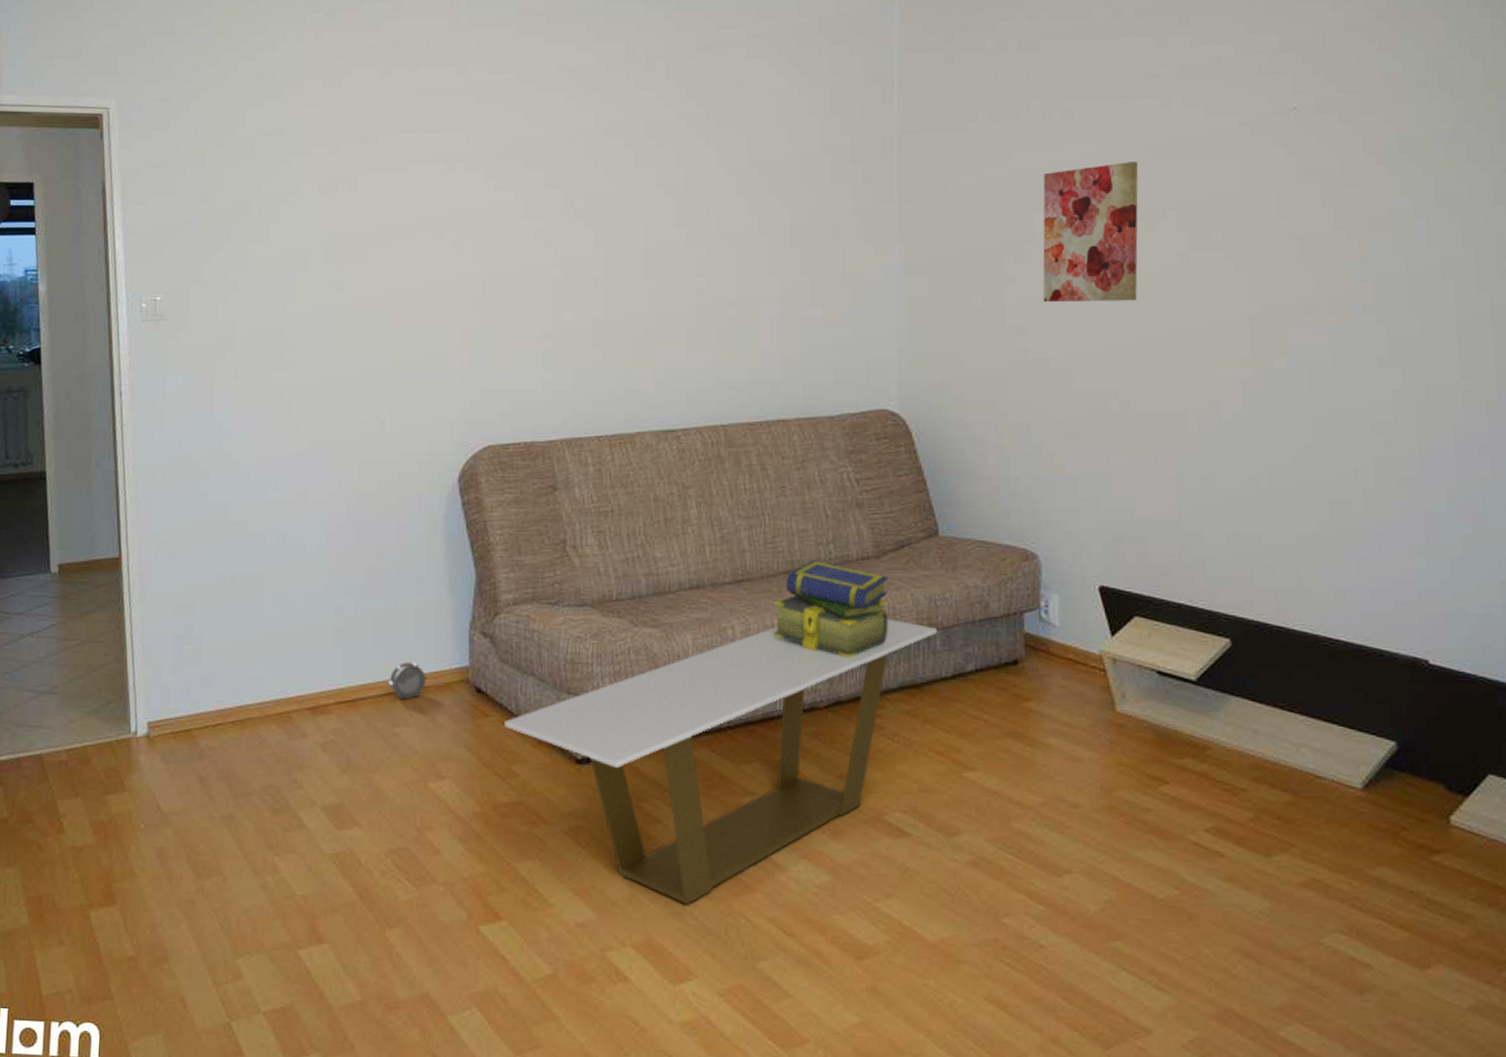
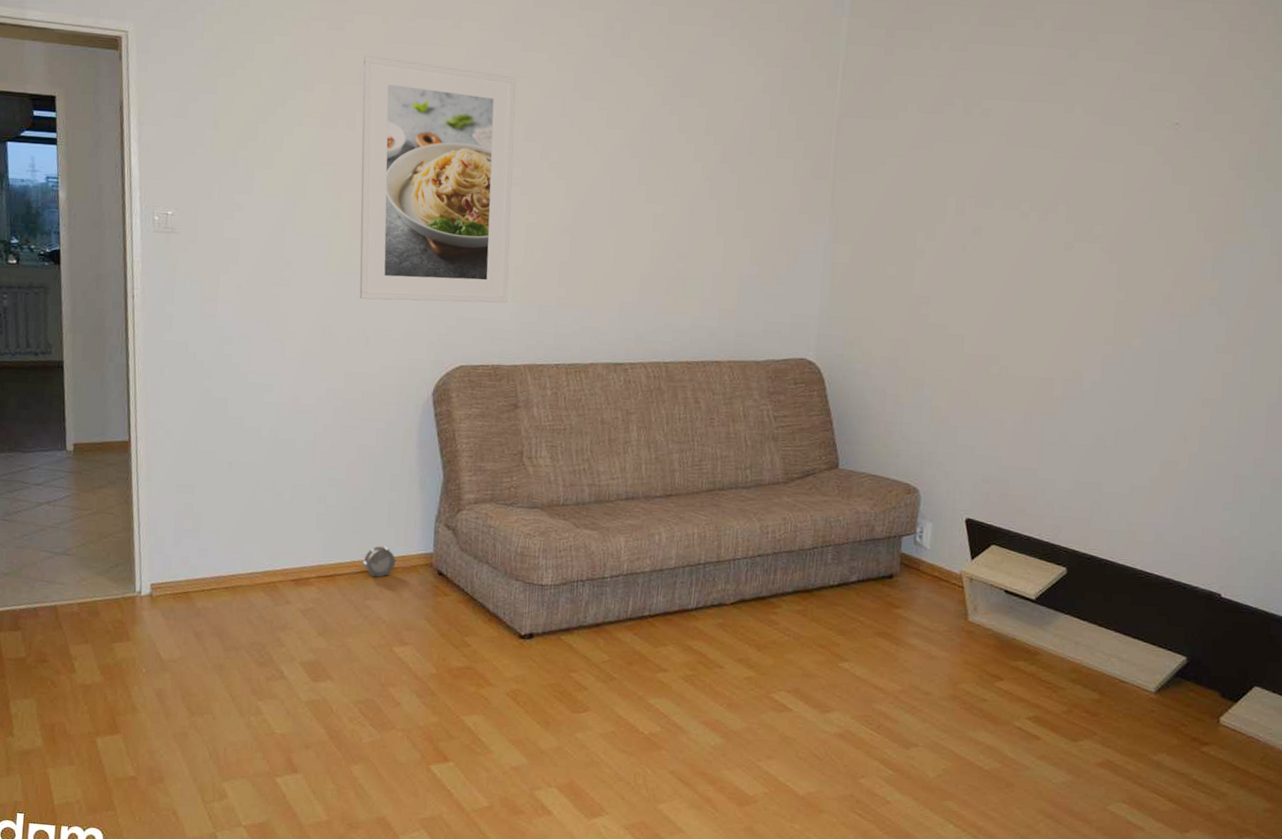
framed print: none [362,112,537,378] -> present [359,56,516,303]
coffee table: present [504,618,937,905] -> none [461,534,829,757]
stack of books: present [772,560,889,659] -> none [692,482,794,566]
wall art: present [1042,162,1139,302] -> none [946,159,1040,281]

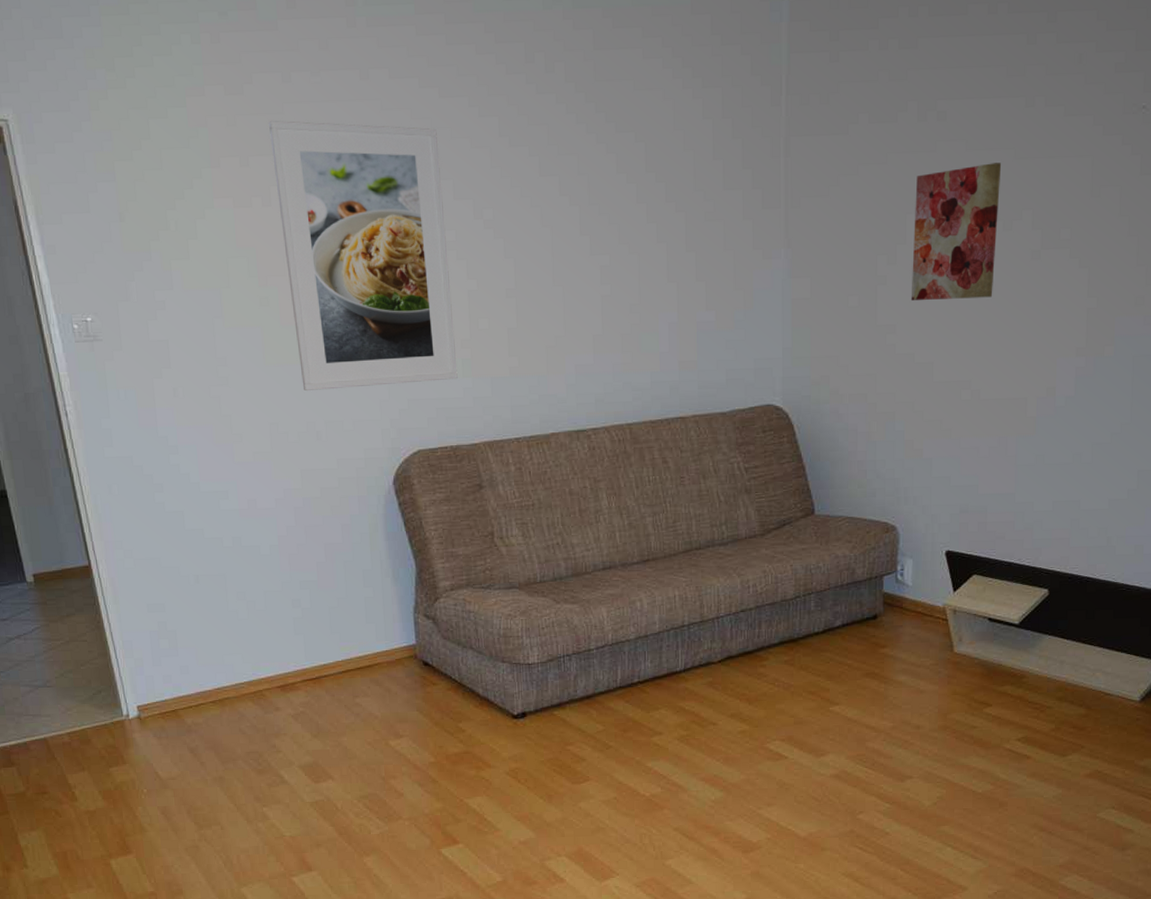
speaker: present [363,546,397,578] -> none [347,643,380,675]
wall art: none [946,159,1040,281] -> present [910,163,1002,300]

